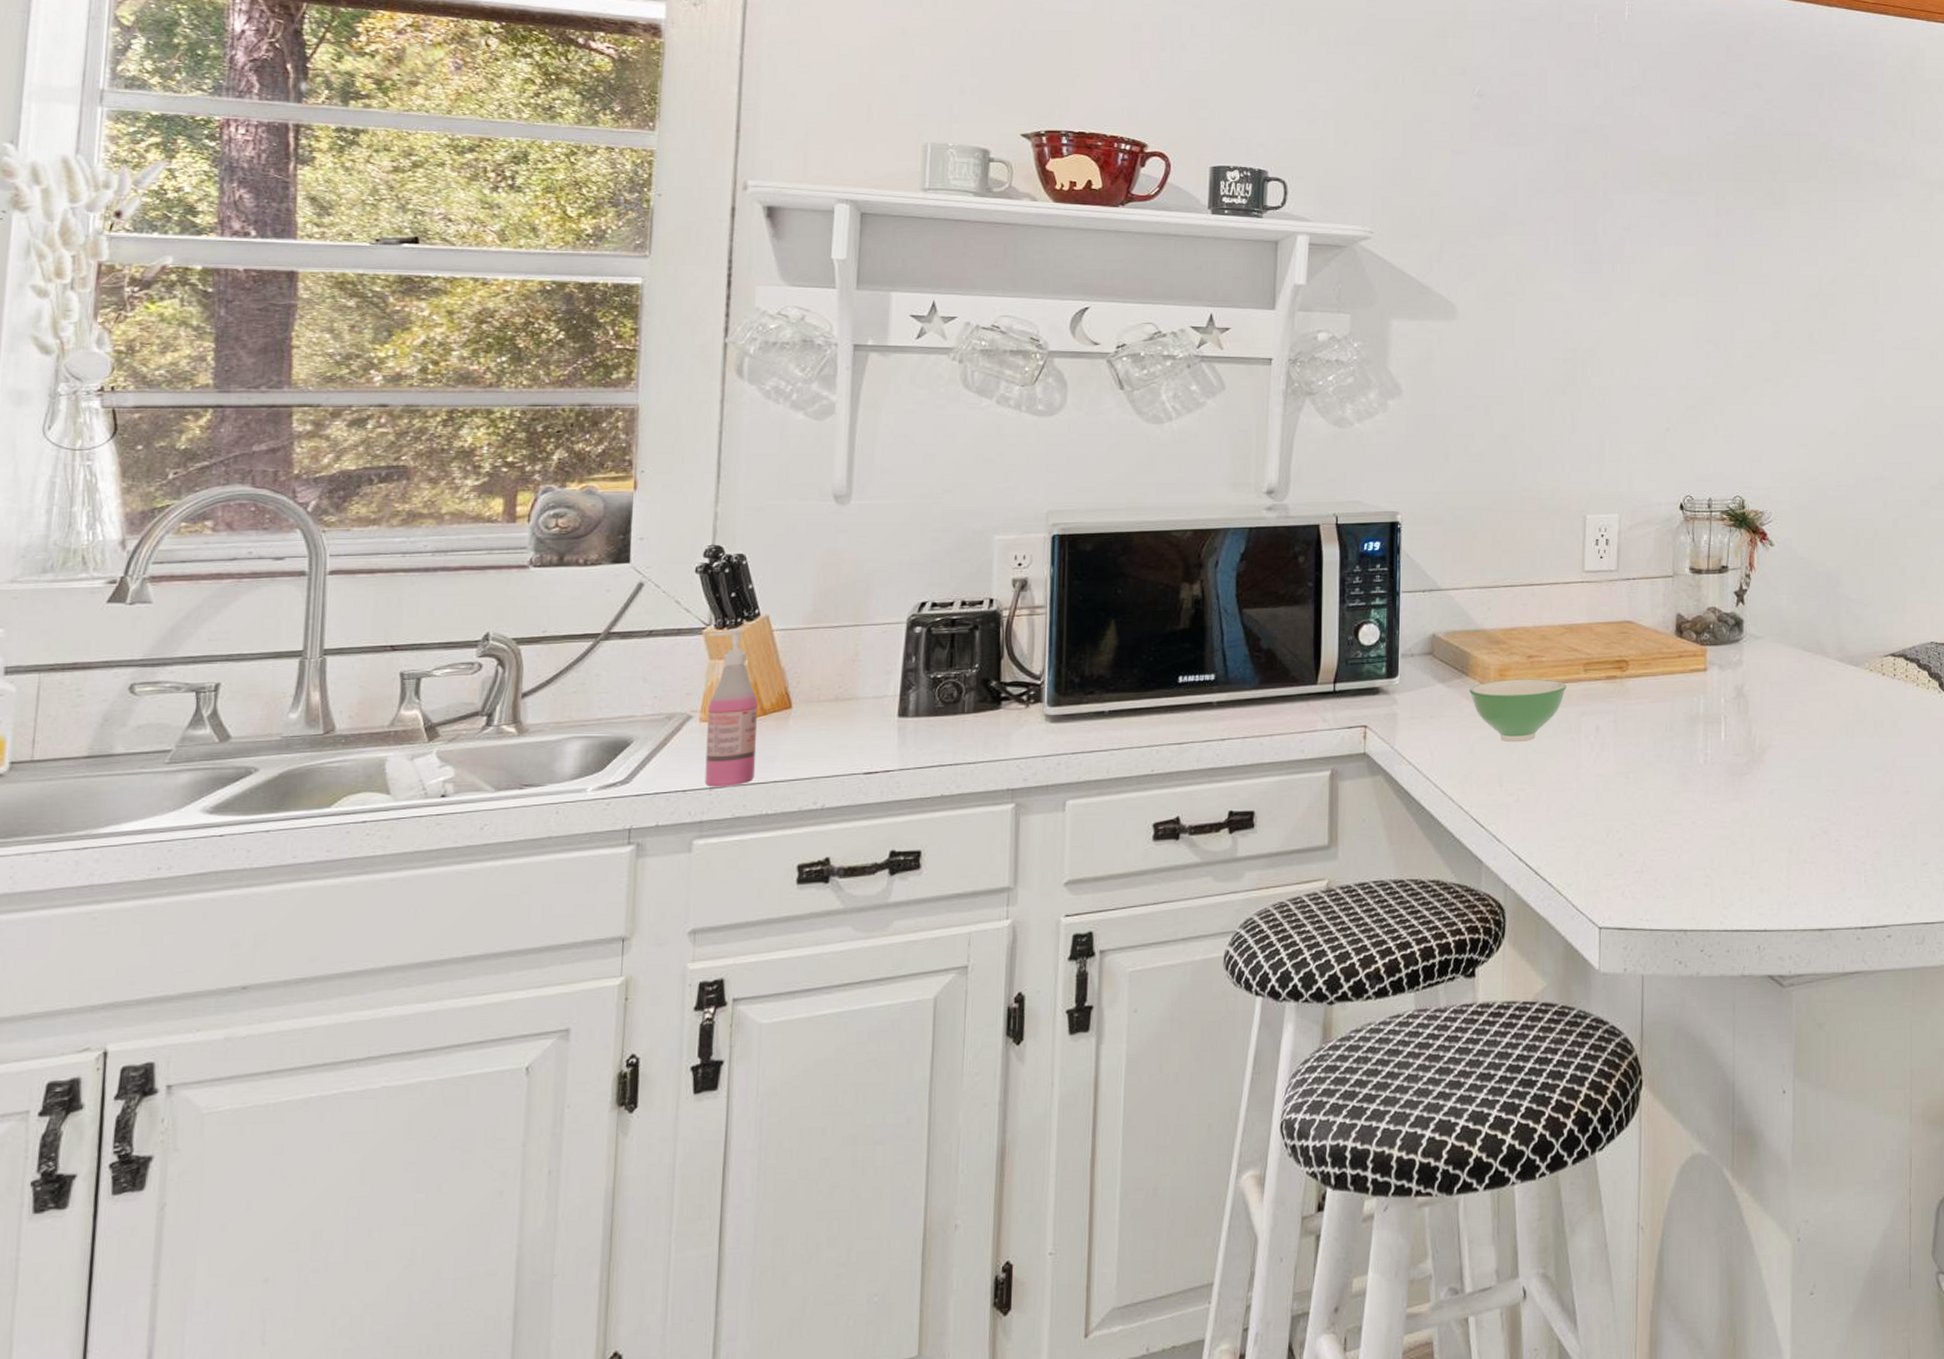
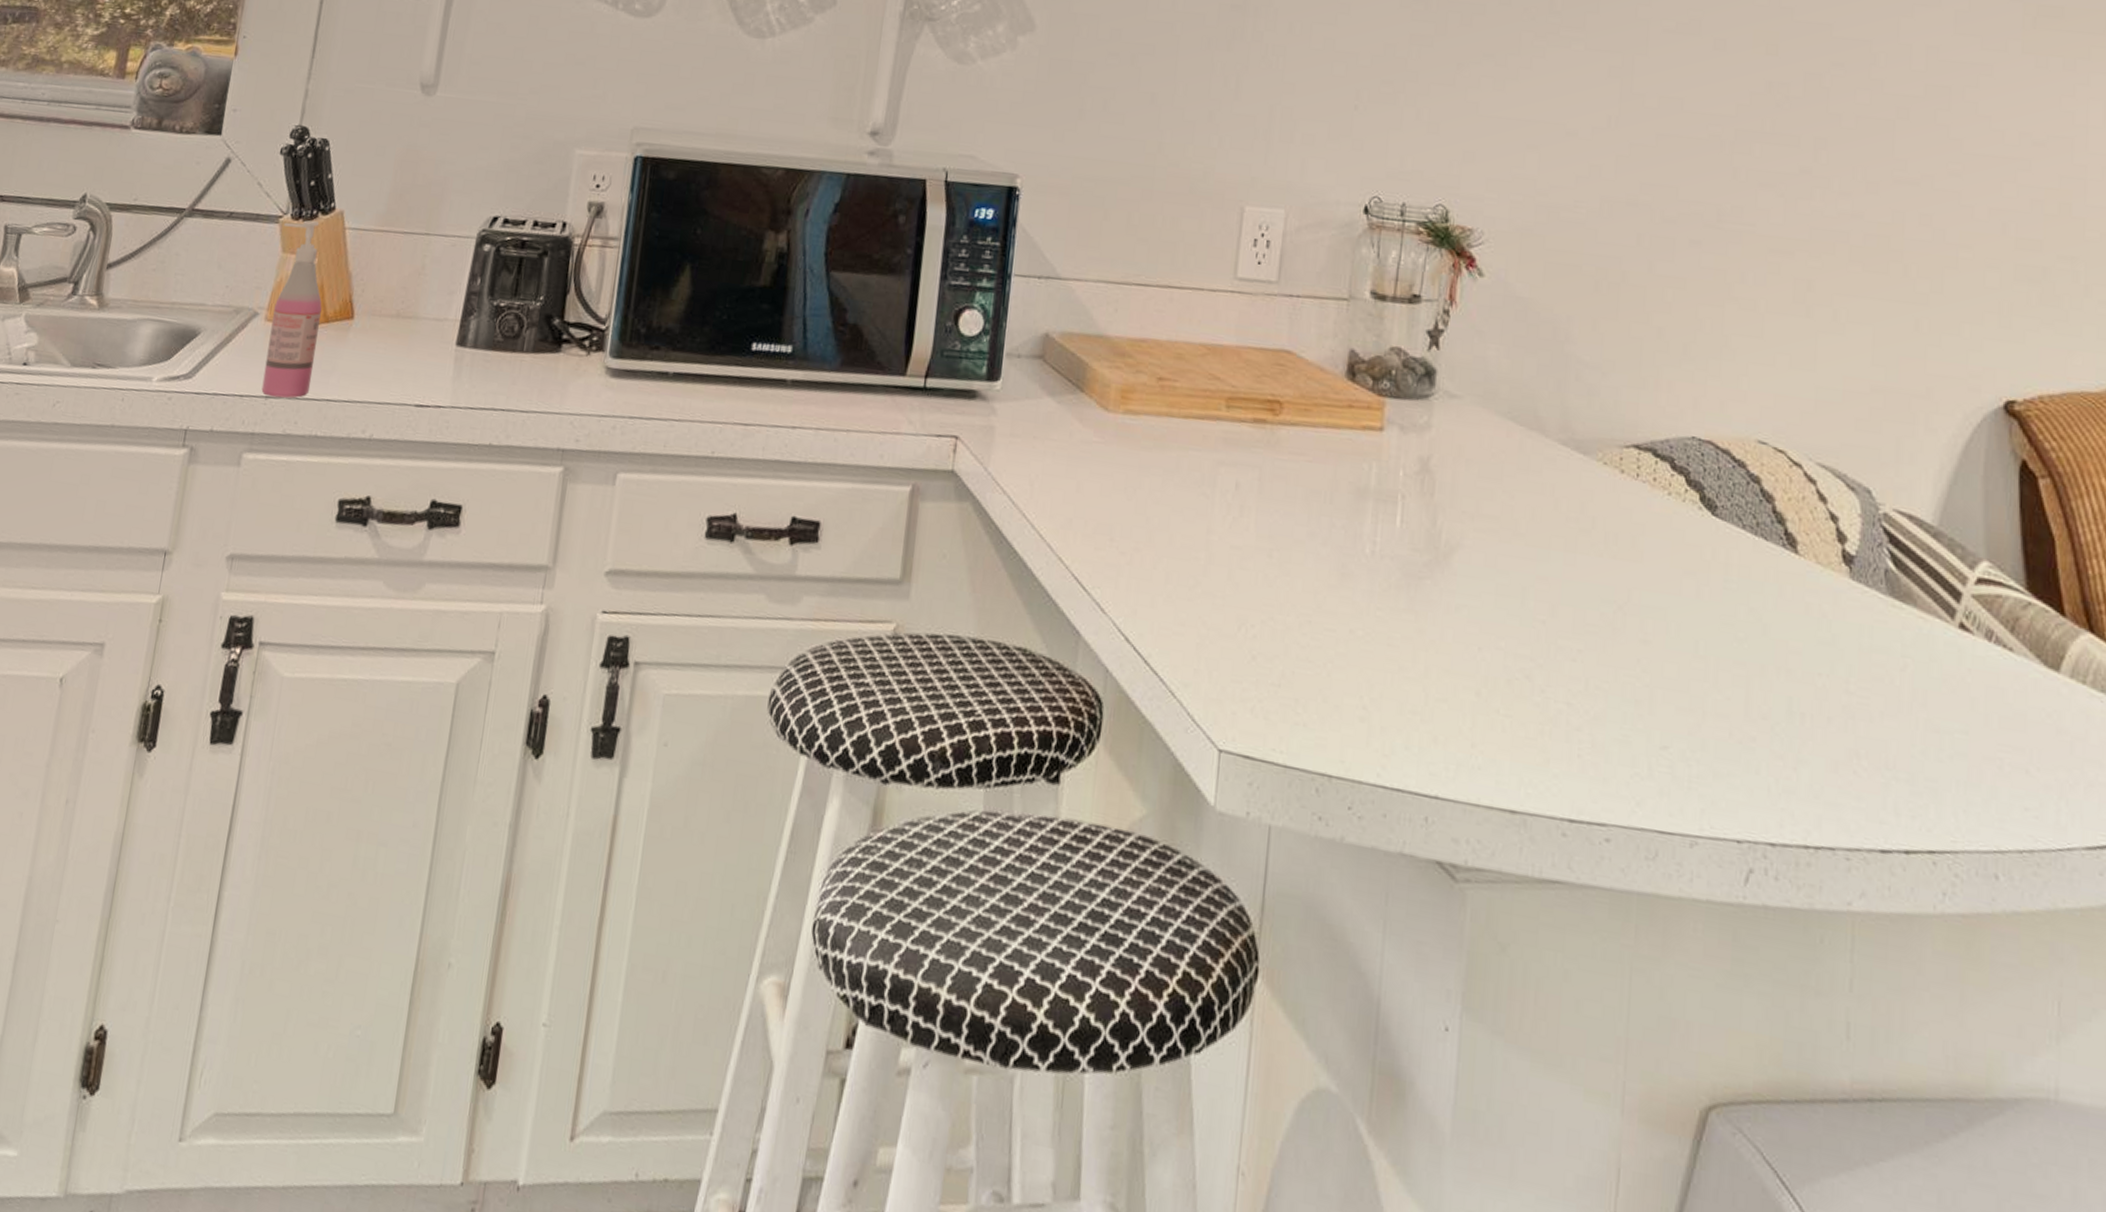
bowl: present [1470,679,1567,743] -> none [1083,403,1204,488]

